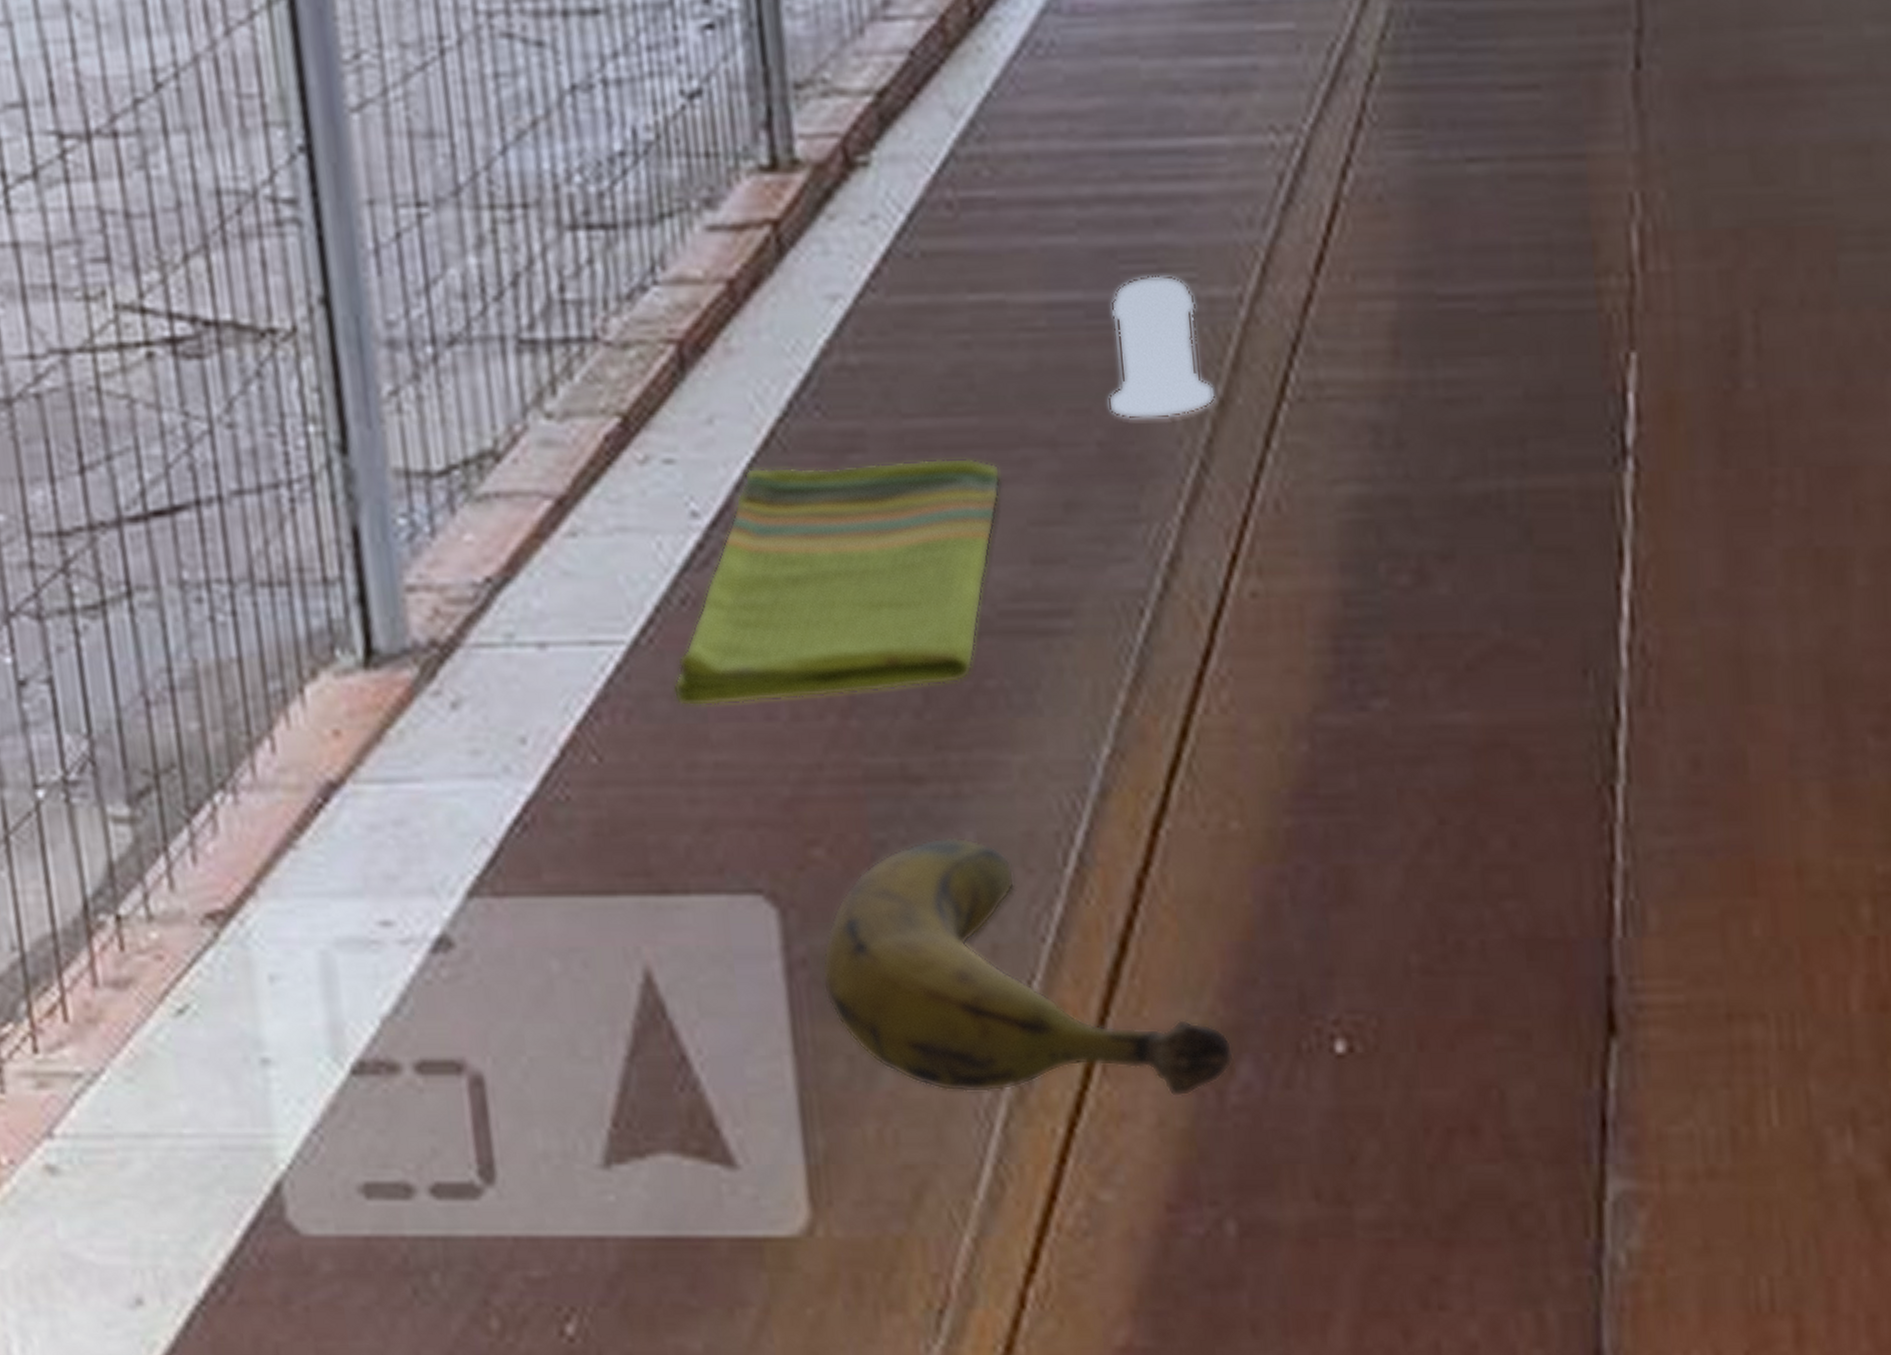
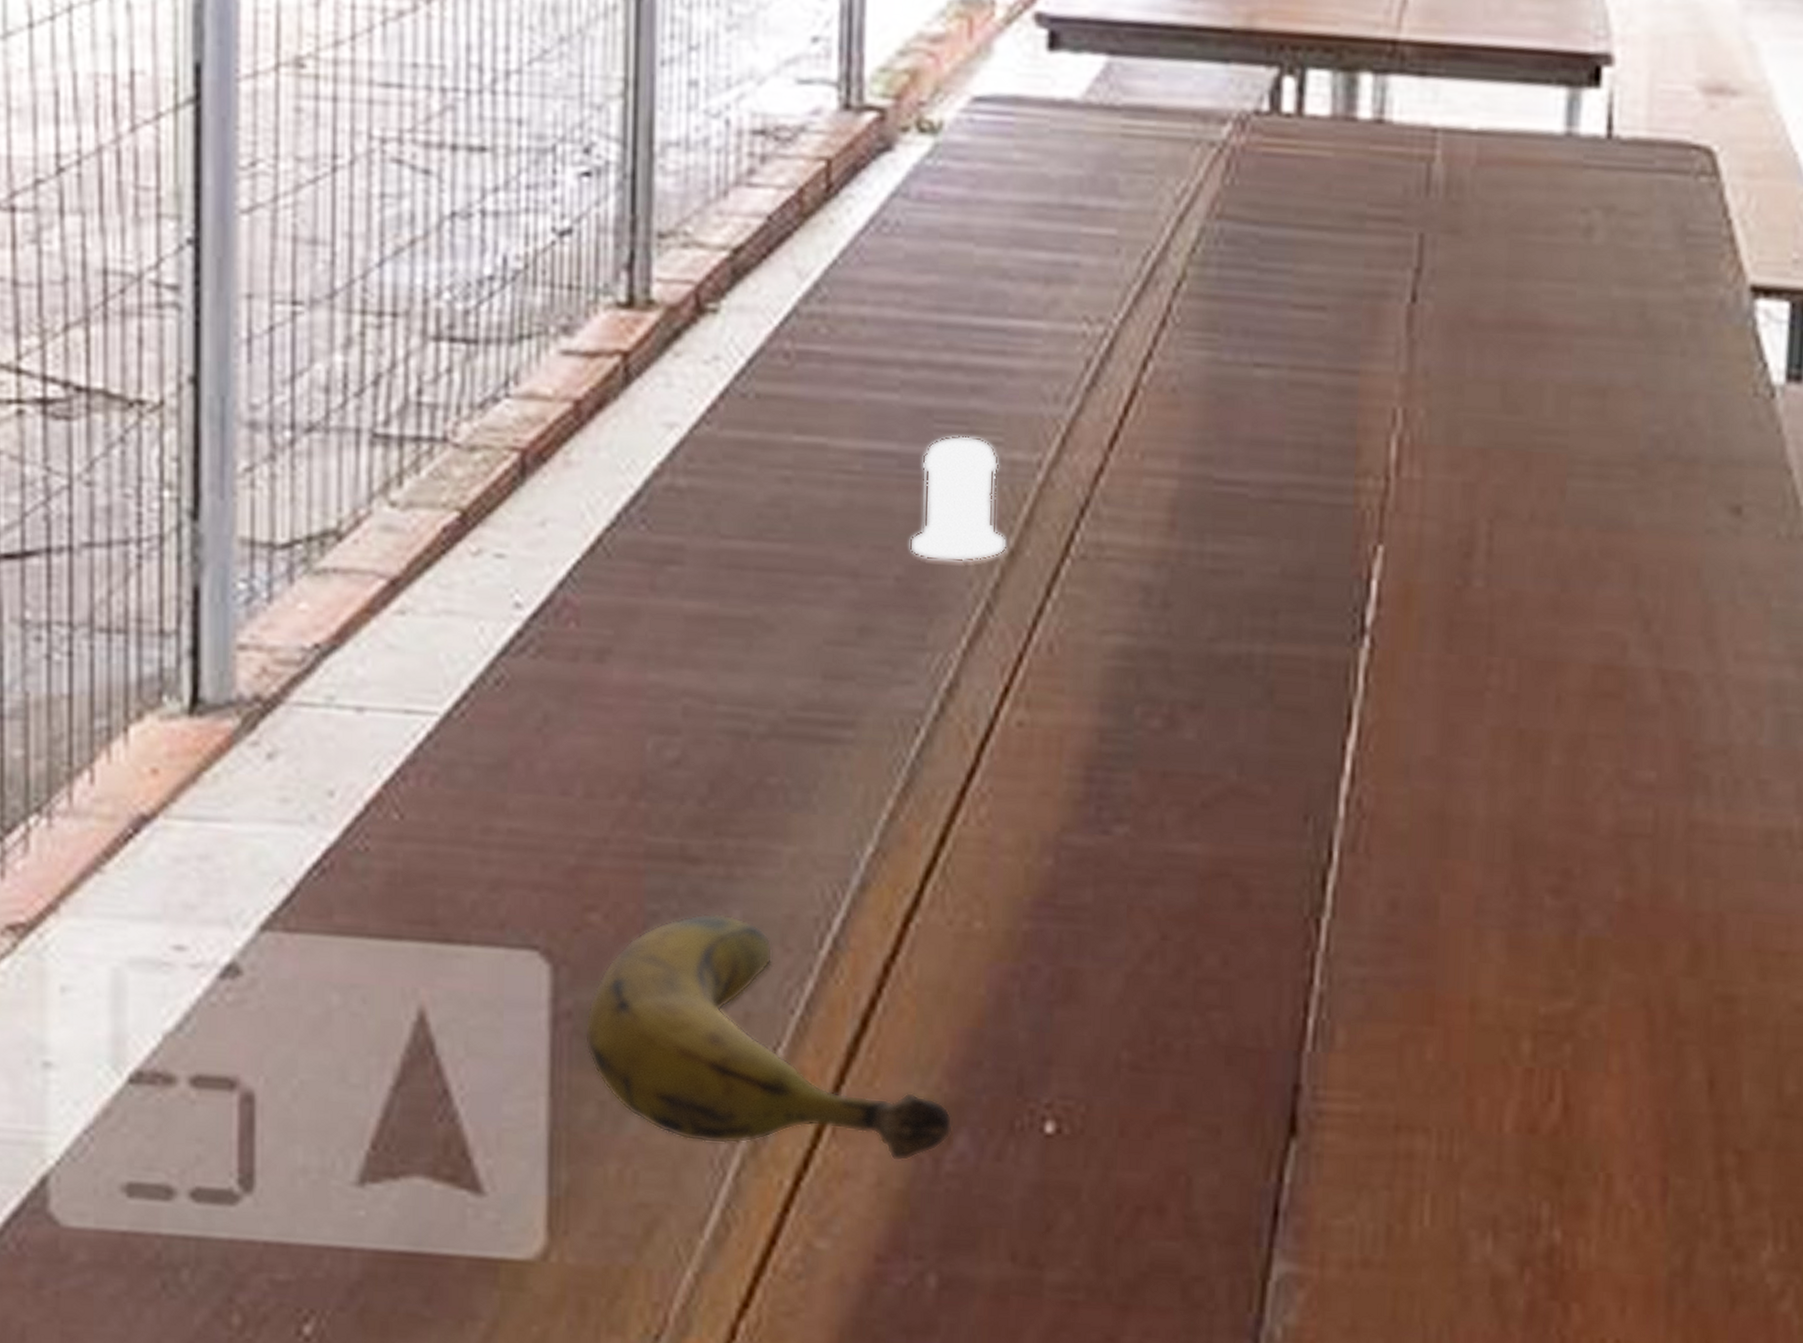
dish towel: present [672,457,1001,707] -> none [478,569,804,779]

